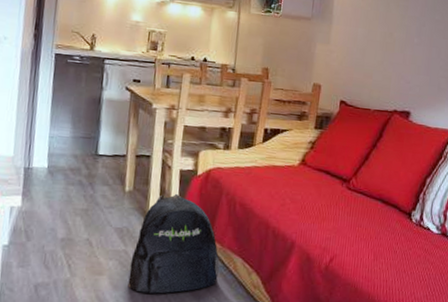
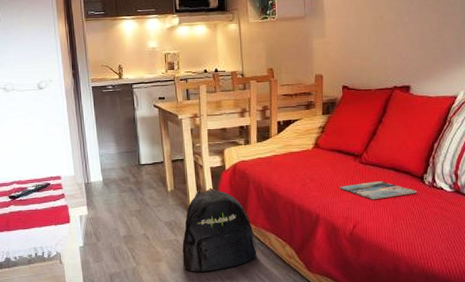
magazine: none [321,211,403,232] -> present [340,181,418,200]

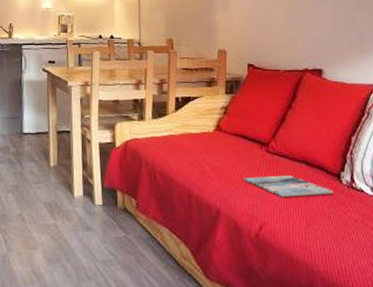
backpack: present [182,187,257,272] -> none [61,166,146,267]

